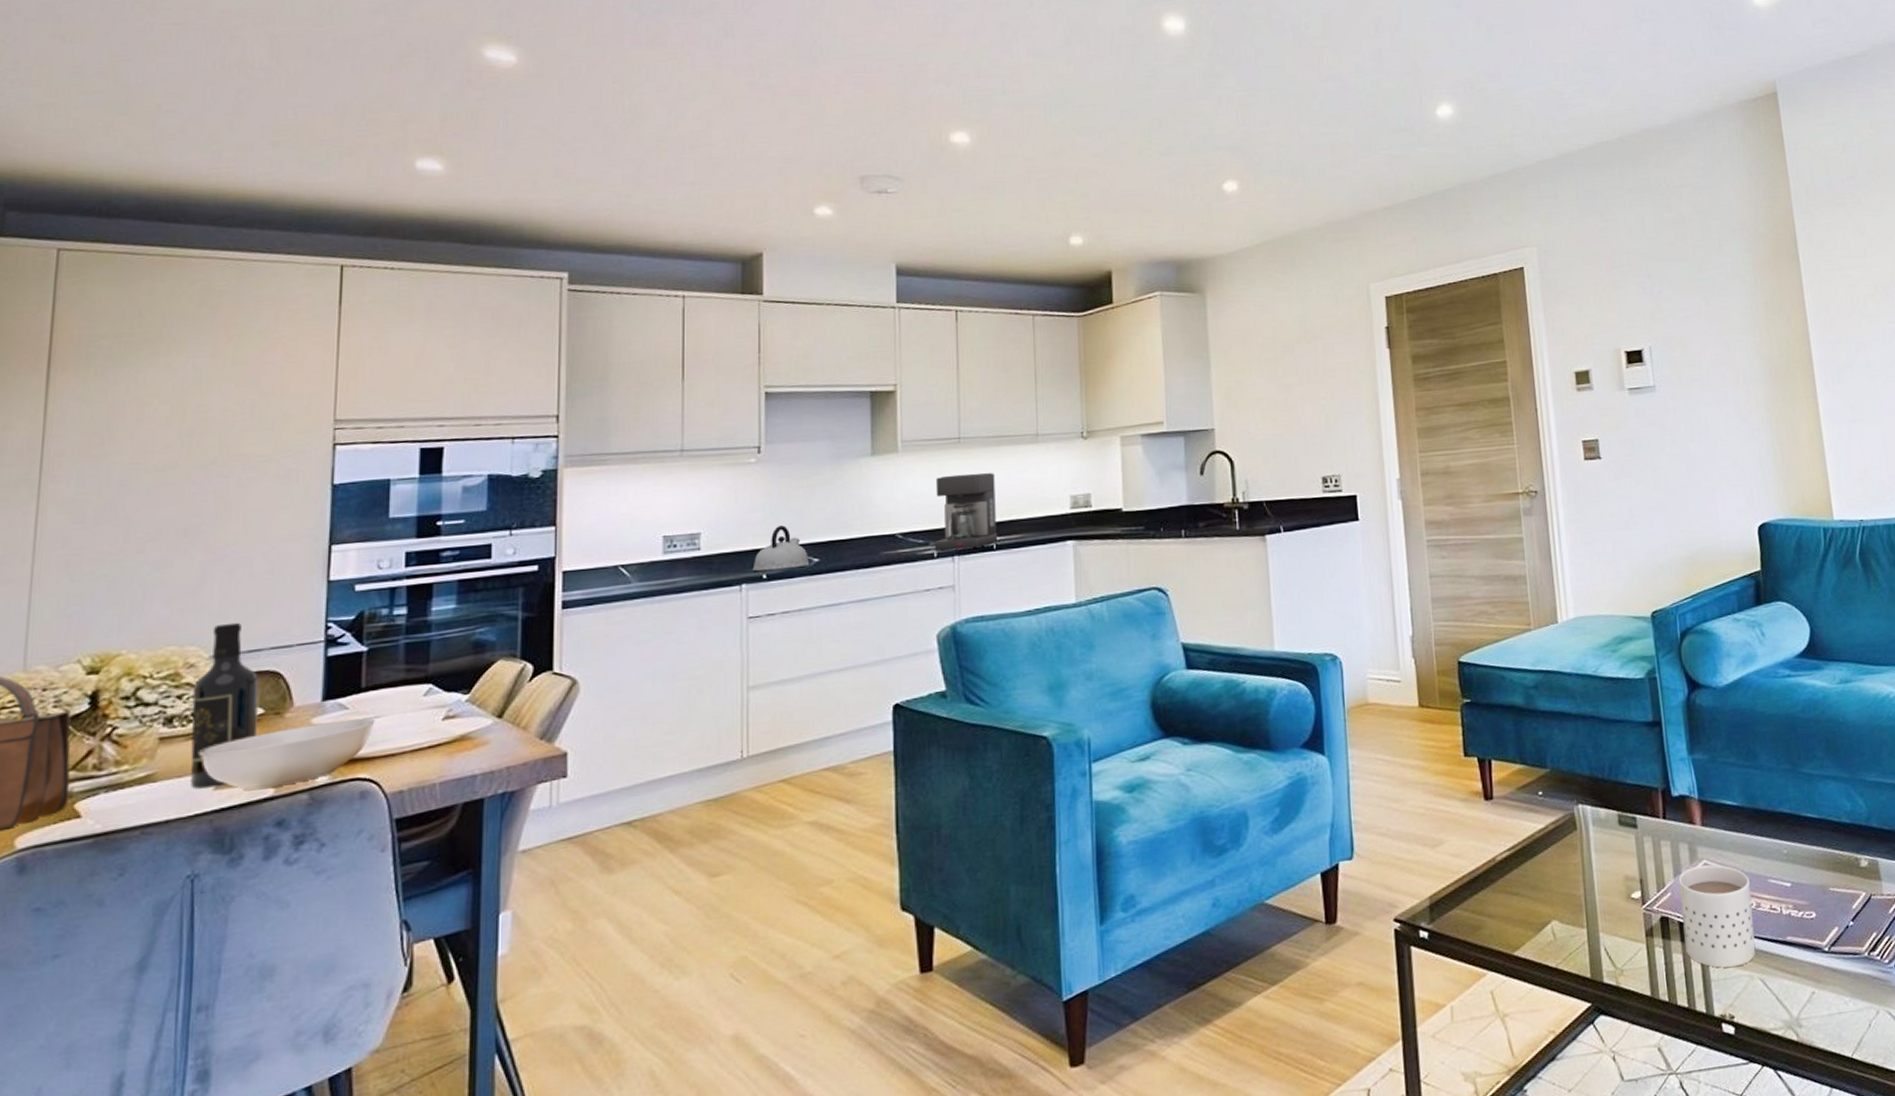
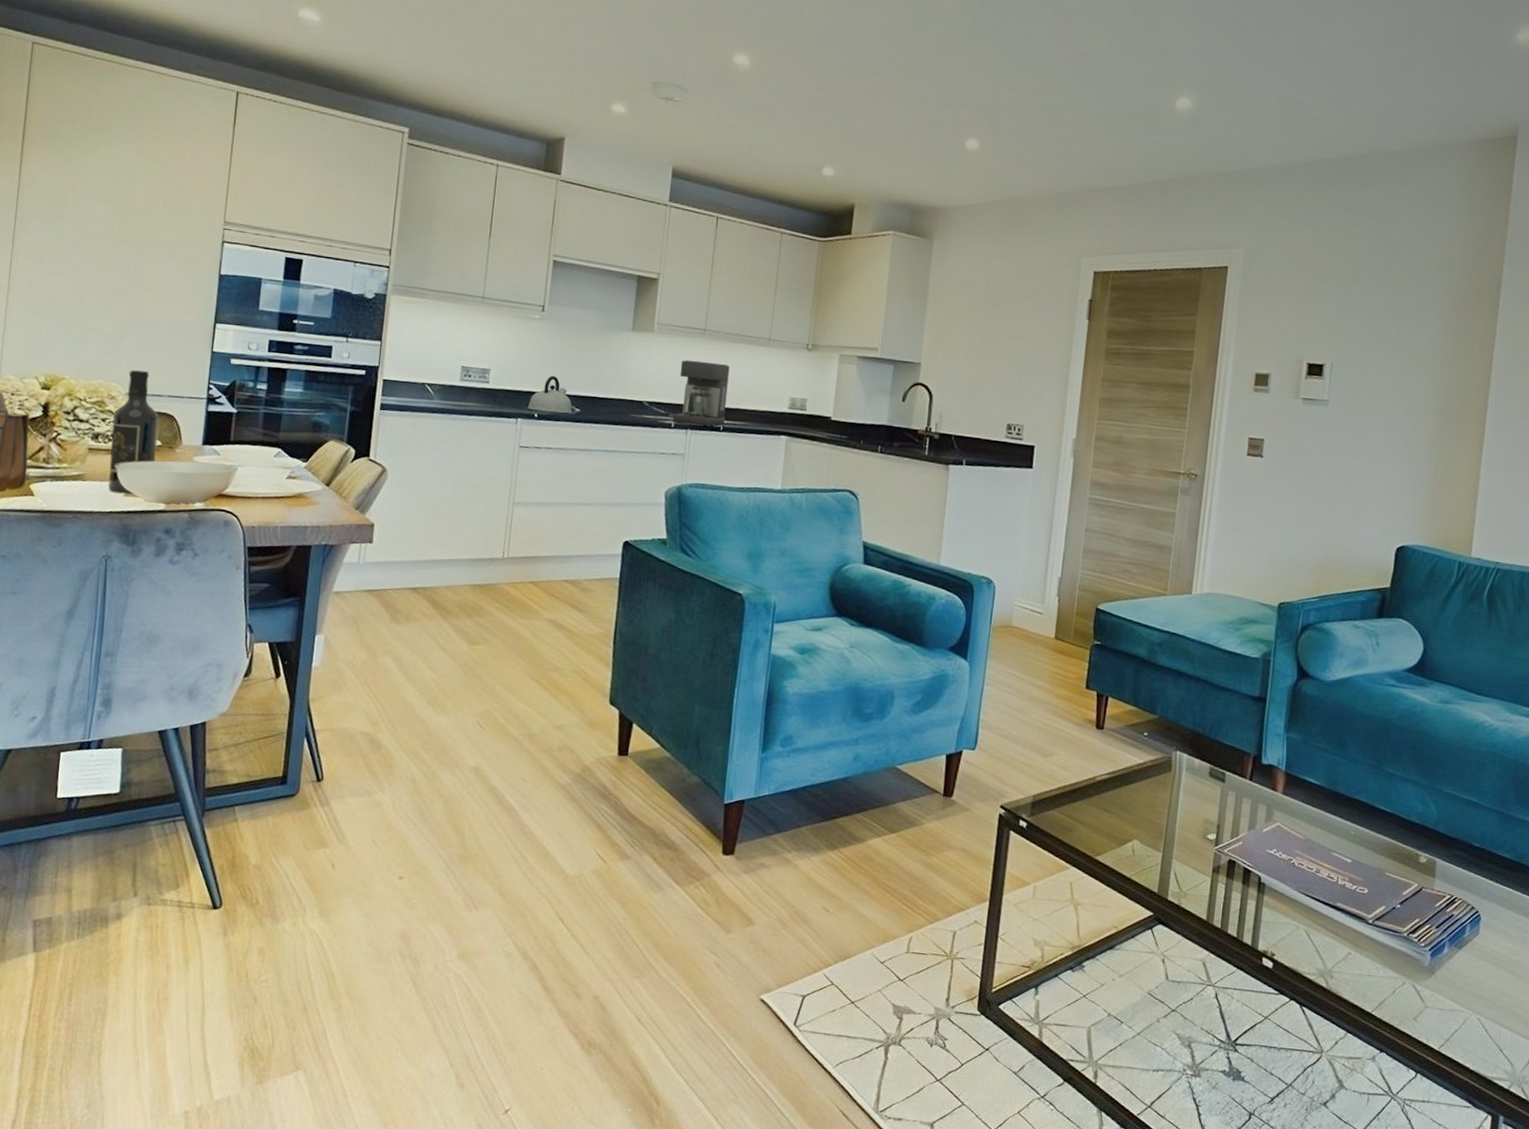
mug: present [1678,864,1756,968] -> none [1245,826,1315,916]

